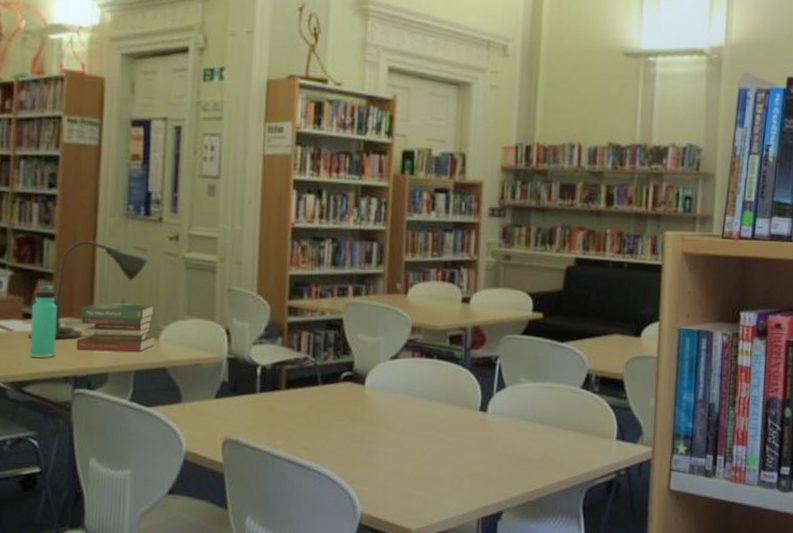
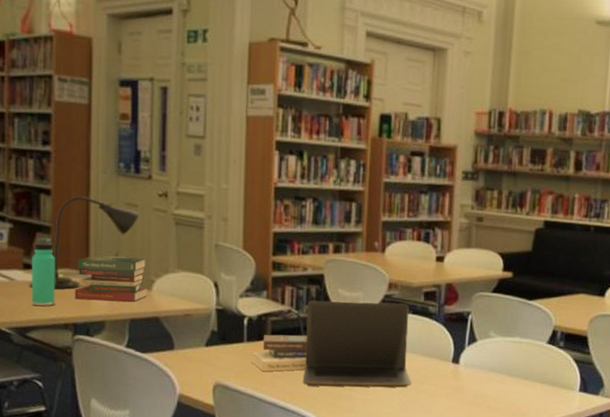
books: none [265,384,325,425] -> present [252,334,307,372]
laptop computer: none [319,346,436,440] -> present [302,300,411,388]

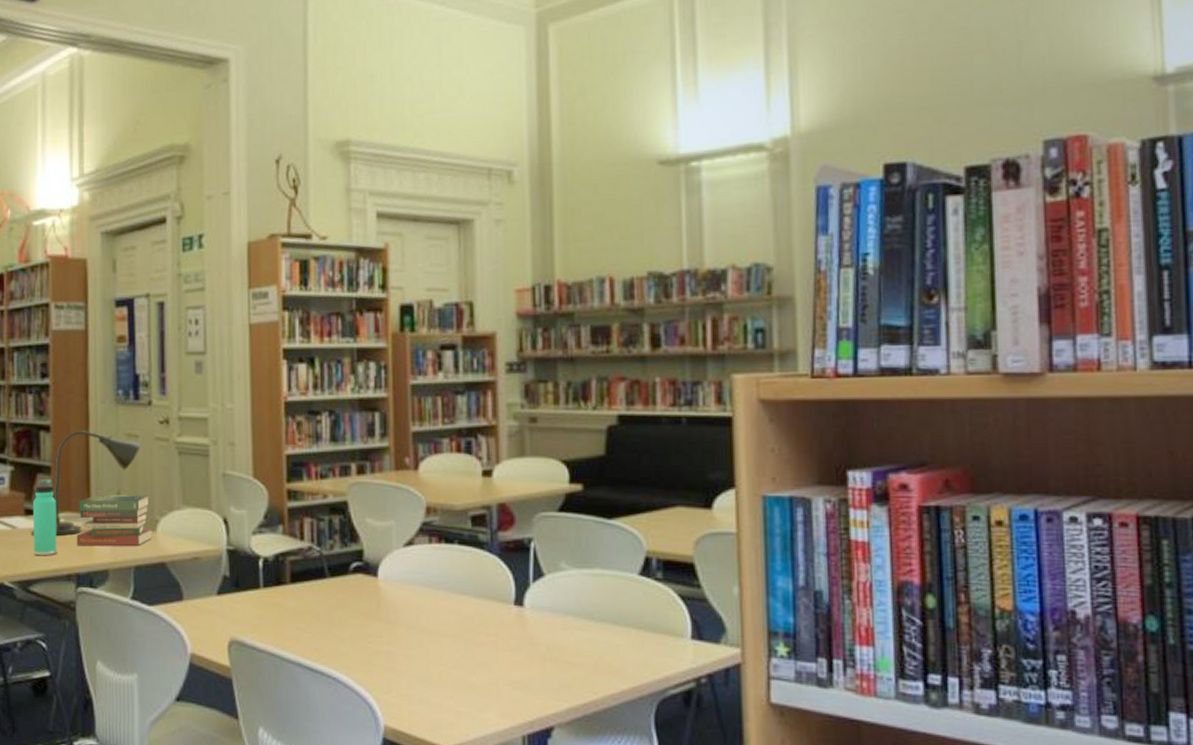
books: present [252,334,307,372] -> none [270,577,334,624]
laptop computer: present [302,300,411,388] -> none [330,532,464,641]

